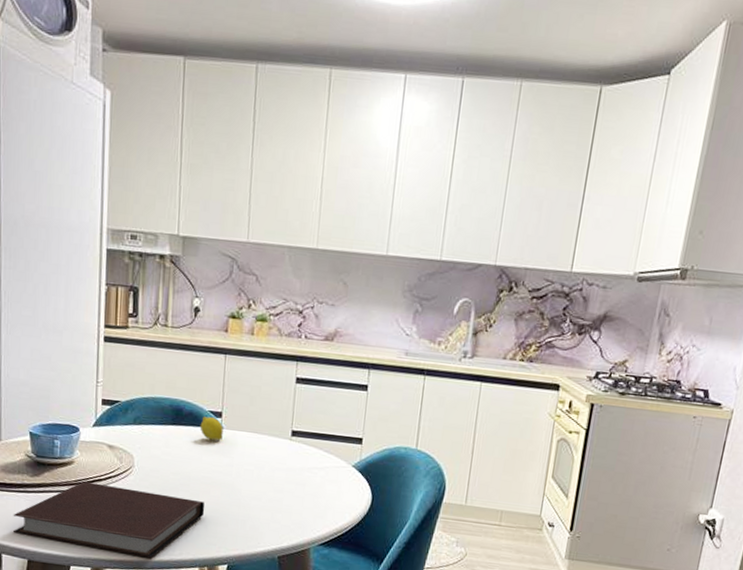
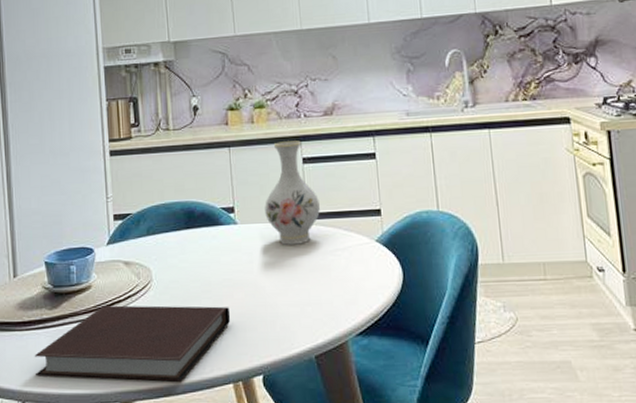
fruit: present [200,416,223,441] -> none [213,214,238,239]
vase: none [251,358,306,458] -> present [265,140,320,245]

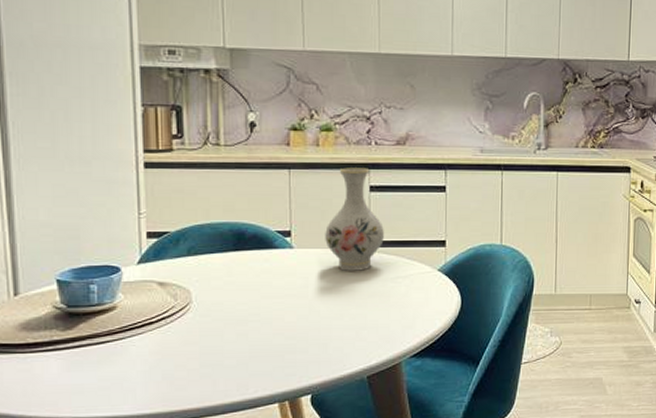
notebook: present [34,305,231,382] -> none [41,327,280,403]

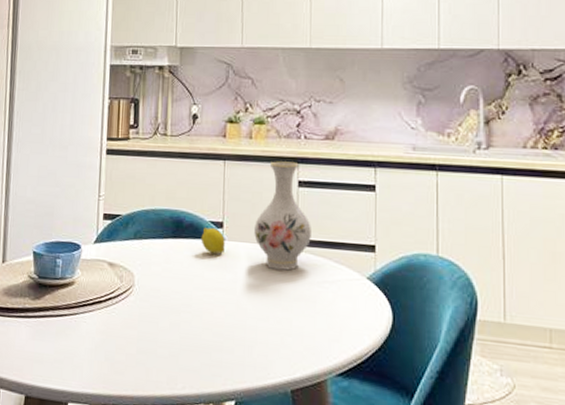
fruit: none [266,238,294,263] -> present [201,228,225,255]

